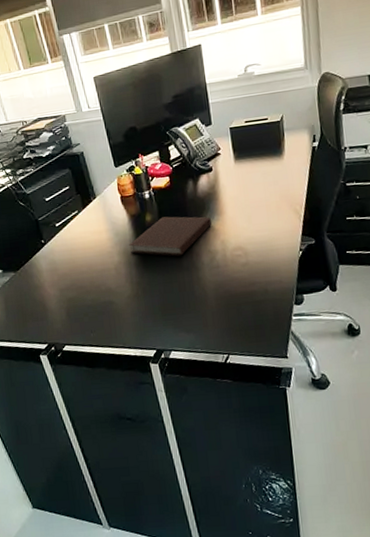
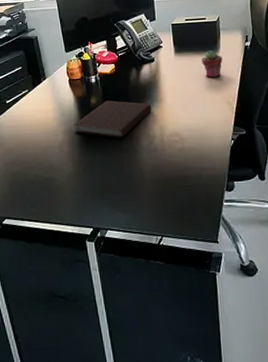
potted succulent: none [264,154,288,185] -> present [202,50,223,78]

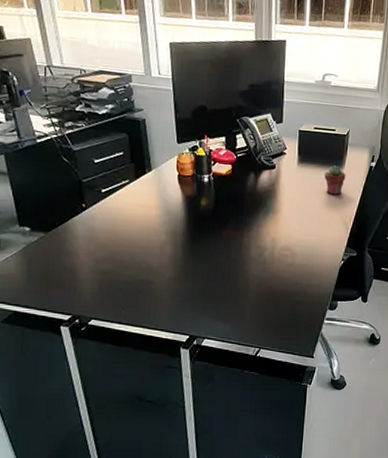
notebook: present [73,100,151,139] -> none [179,204,266,246]

